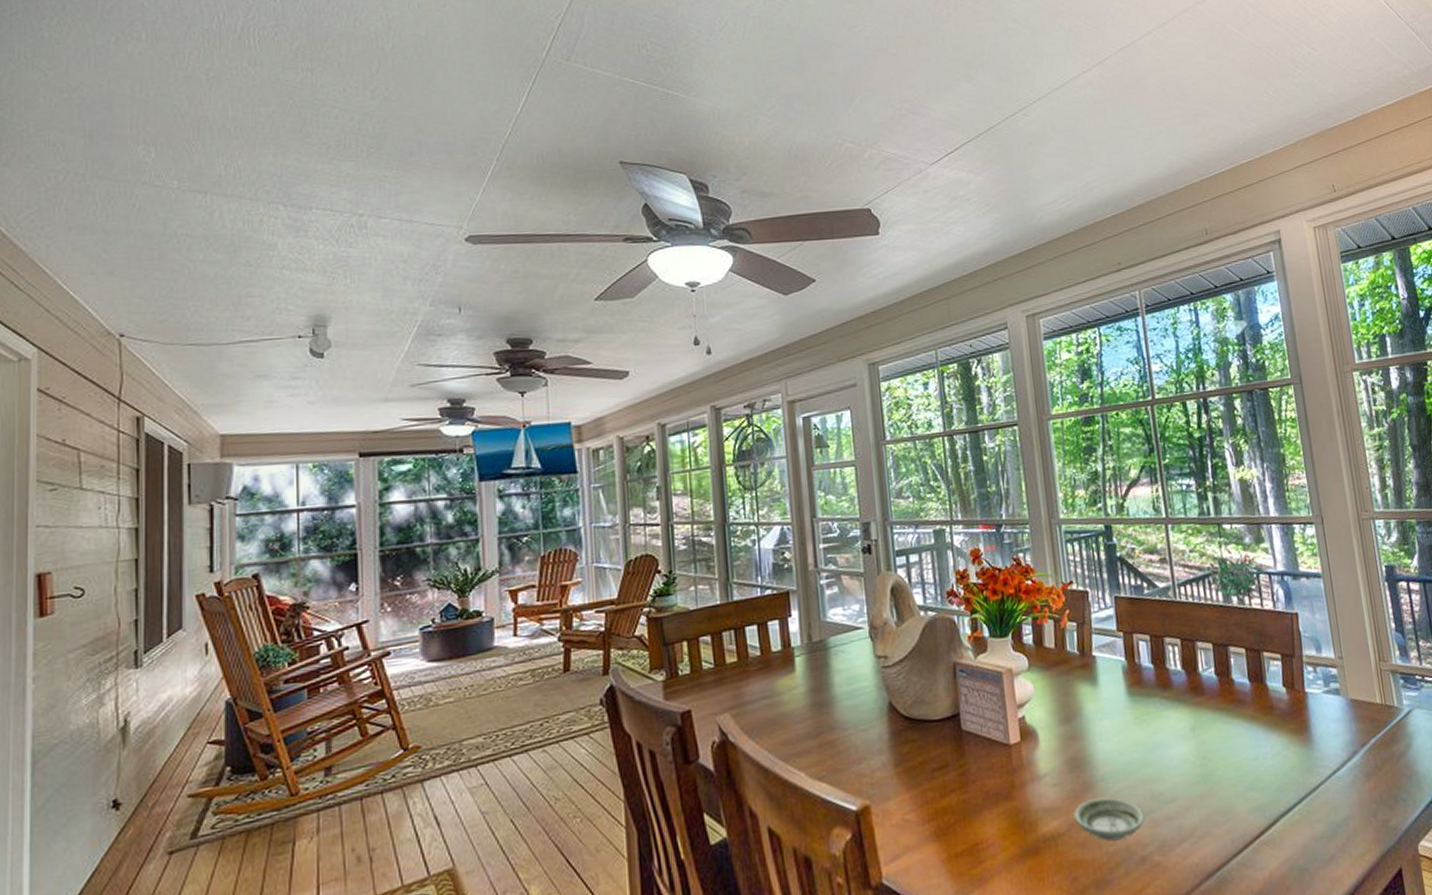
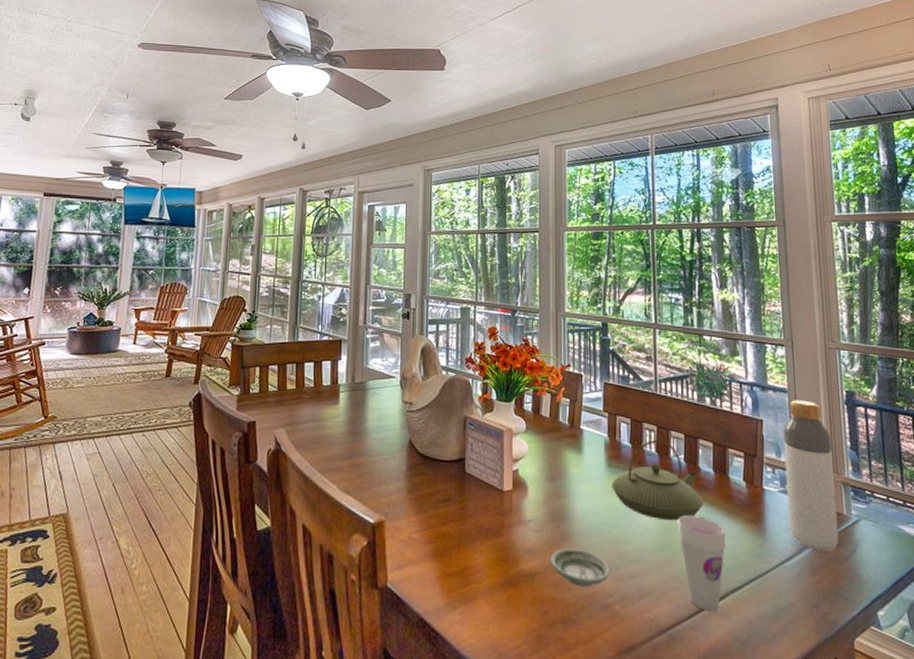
teapot: none [1135,654,1242,747] -> present [611,440,704,521]
cup: none [1214,735,1271,843] -> present [678,515,726,612]
bottle: none [1321,583,1392,753] -> present [783,400,839,551]

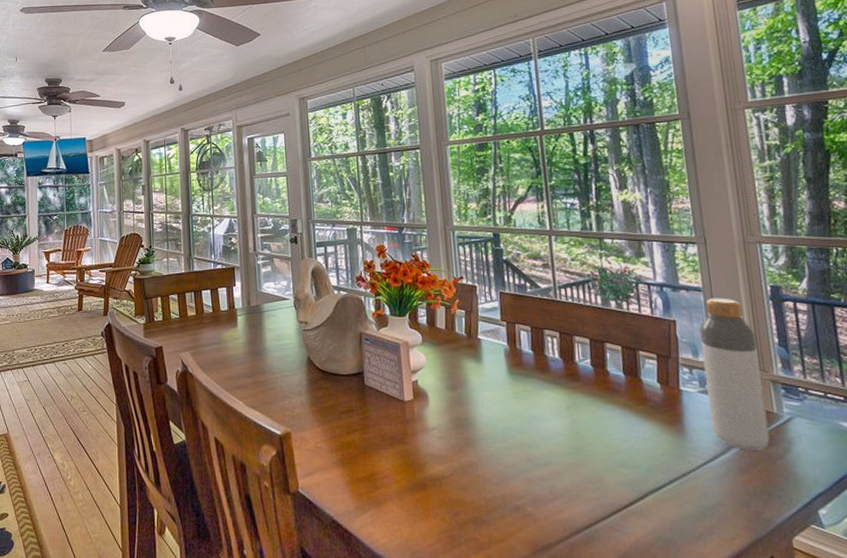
saucer: present [550,548,610,587] -> none [457,454,520,490]
teapot: present [611,440,704,521] -> none [515,346,616,424]
cup: present [678,515,726,612] -> none [588,419,642,512]

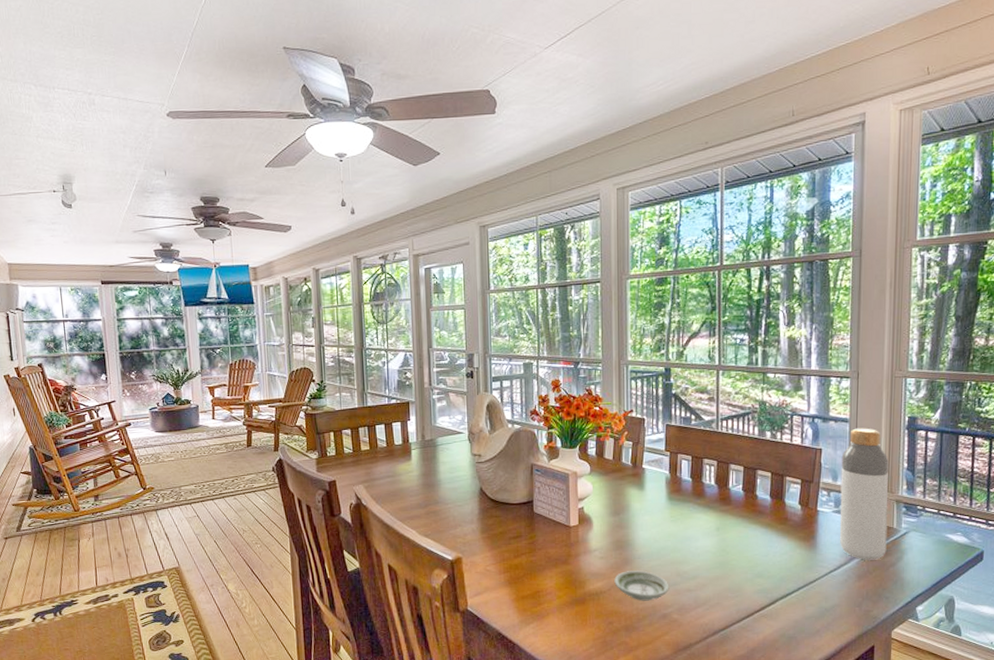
saucer: none [457,454,520,490] -> present [614,570,669,601]

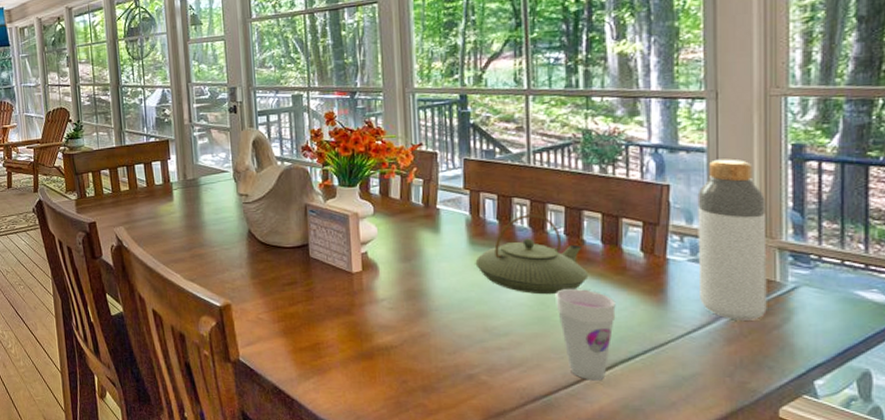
saucer: present [614,570,669,601] -> none [407,324,475,359]
teapot: none [672,473,760,543] -> present [475,214,589,295]
cup: none [734,537,779,615] -> present [555,289,616,381]

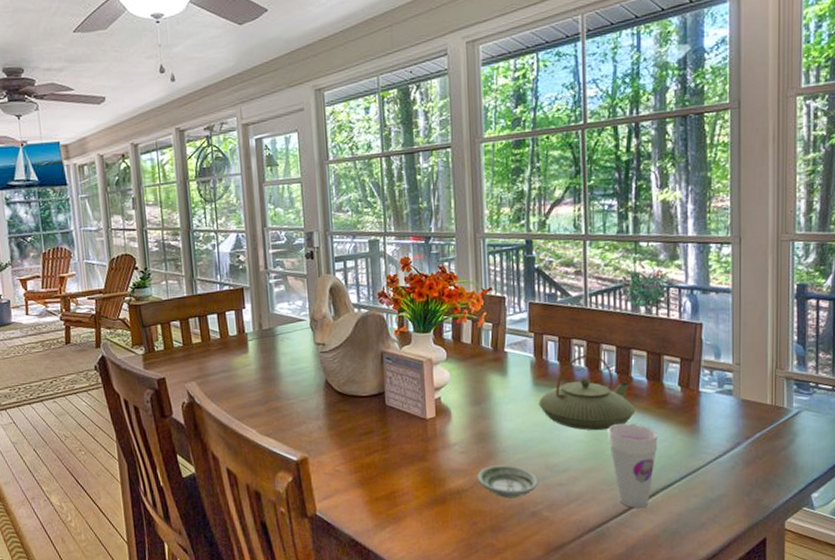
saucer: none [407,324,475,359] -> present [477,465,538,499]
bottle: present [697,159,767,320] -> none [724,298,778,445]

